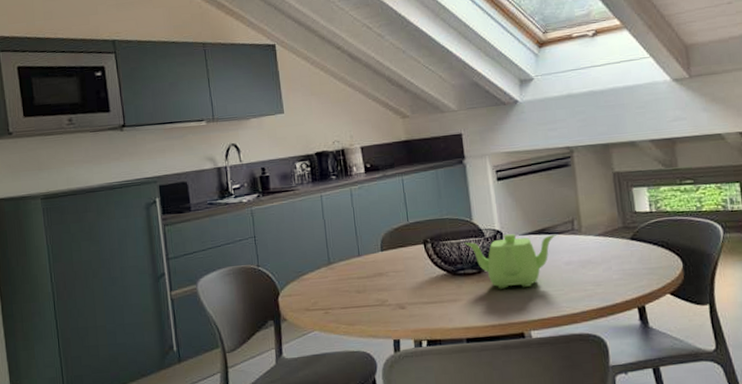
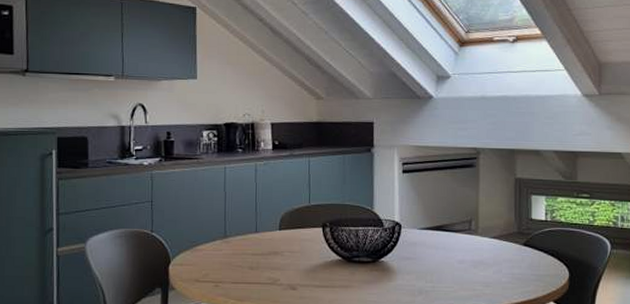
teapot: present [464,234,556,289] -> none [363,227,453,281]

